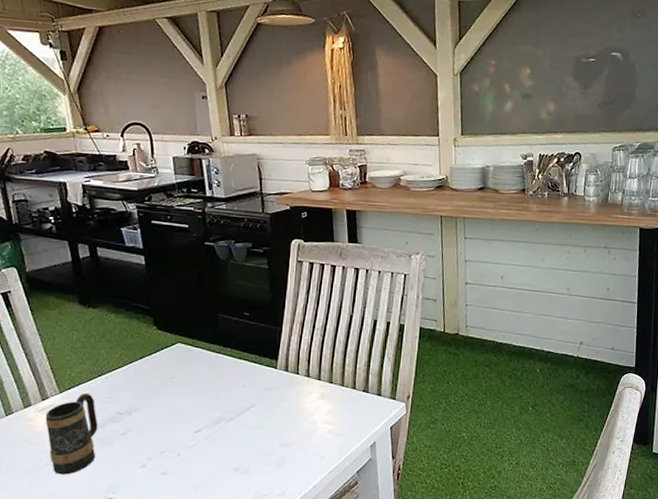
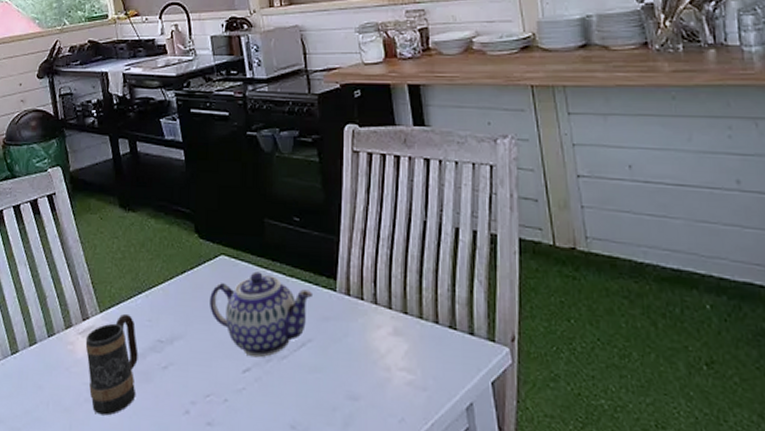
teapot: none [166,355,258,421] -> present [210,271,314,358]

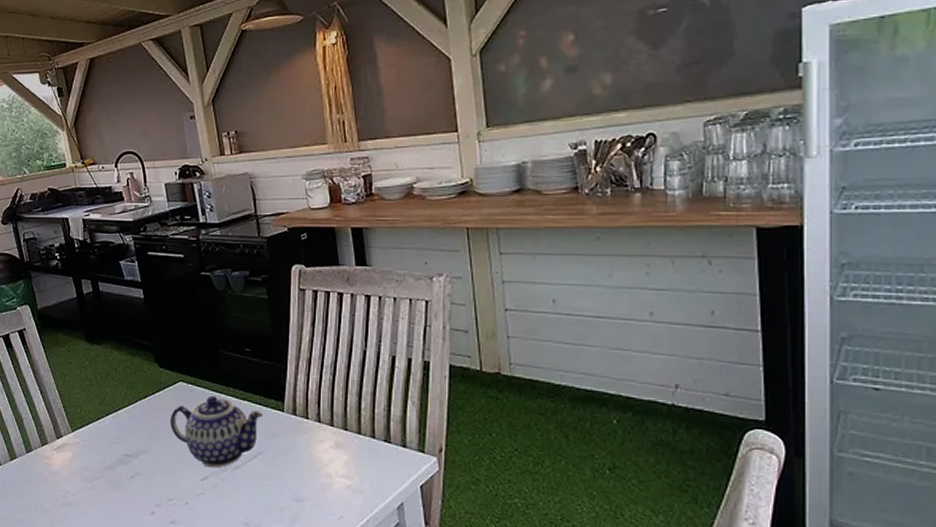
mug: present [85,313,138,416] -> none [60,432,108,517]

